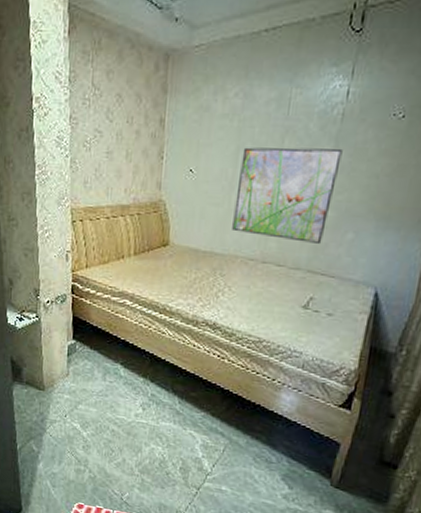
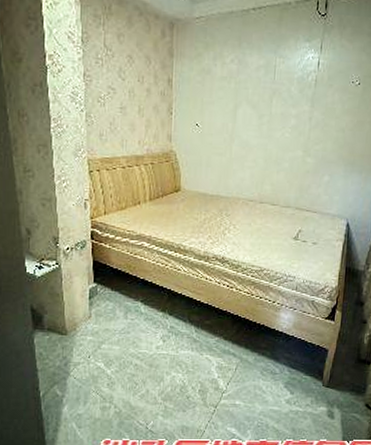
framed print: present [232,147,343,244] -> none [234,105,317,185]

